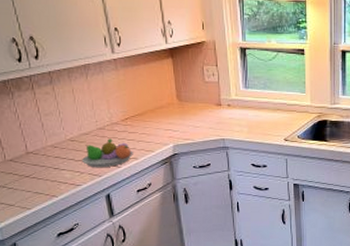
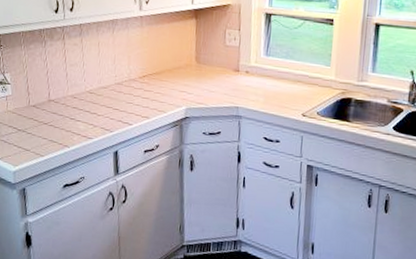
fruit bowl: present [82,138,133,168] -> none [97,94,146,124]

